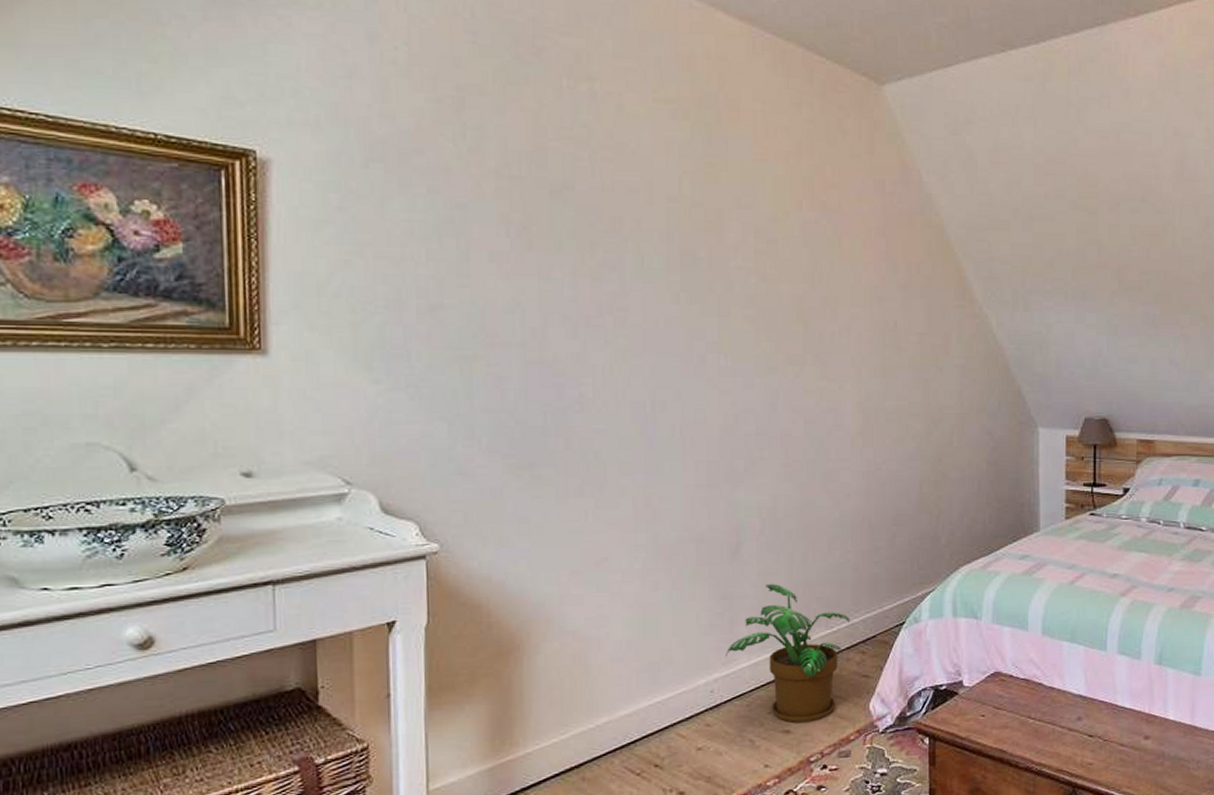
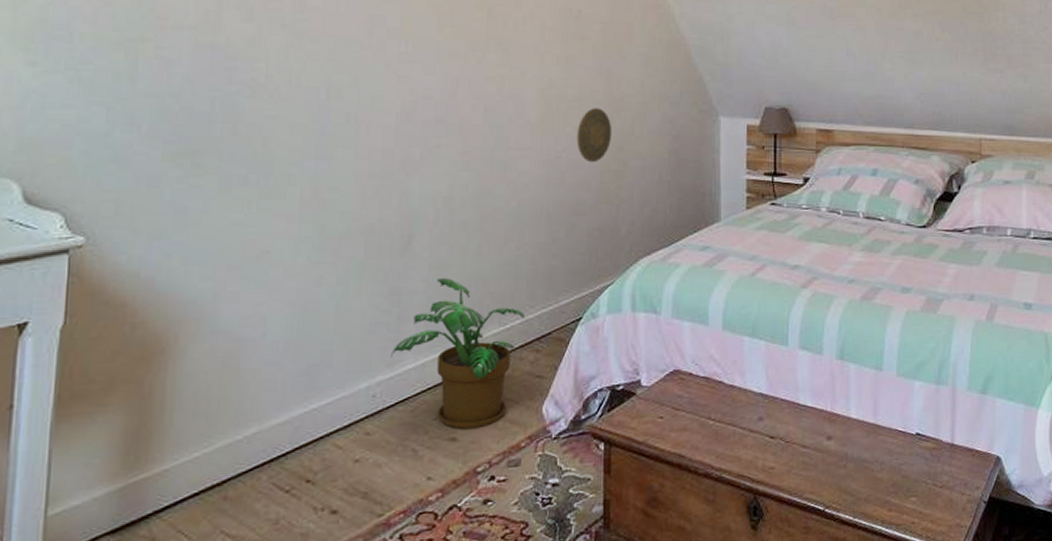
decorative plate: none [895,420,931,474] -> present [576,108,612,163]

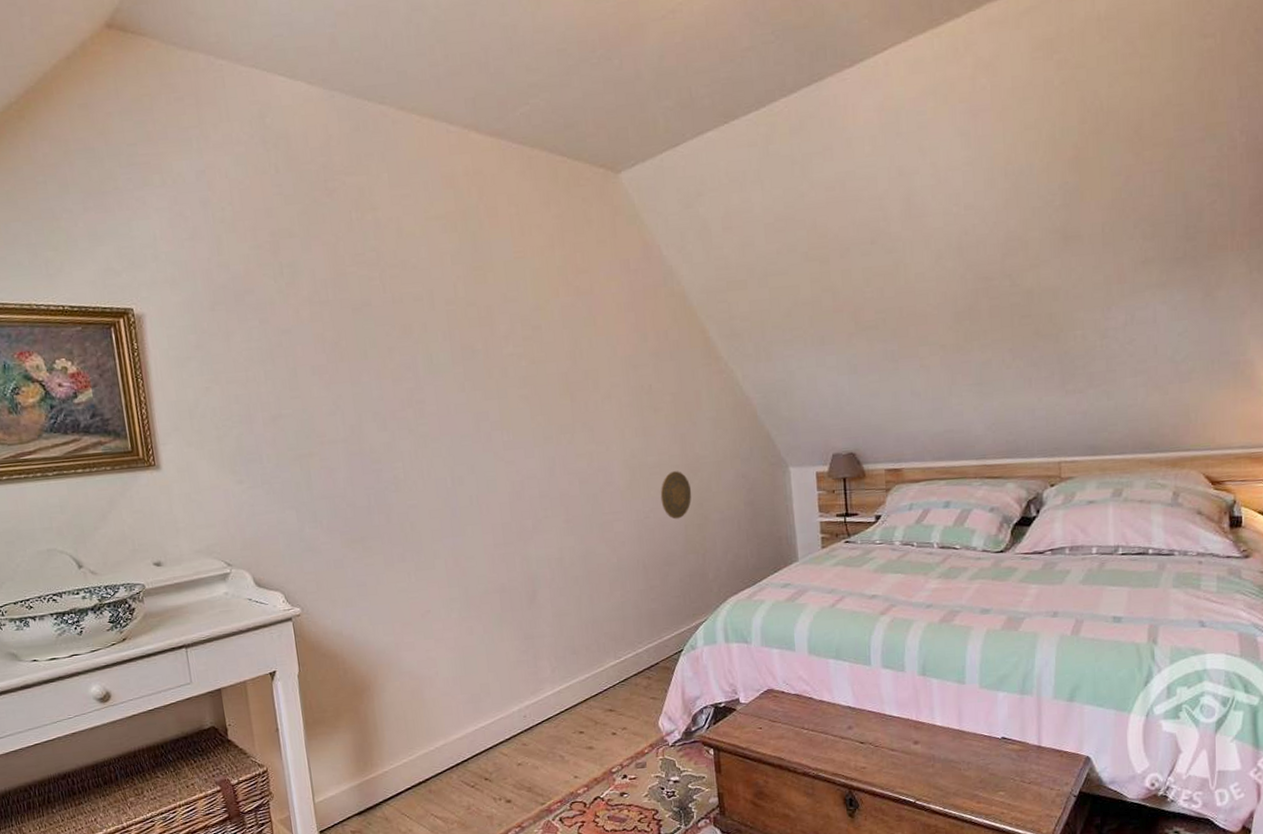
potted plant: present [391,277,524,430] -> none [533,622,635,740]

